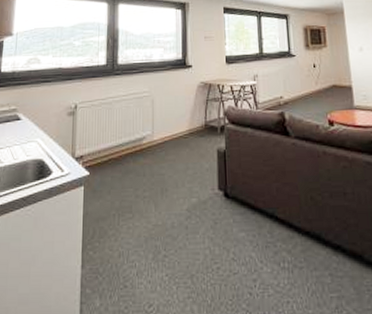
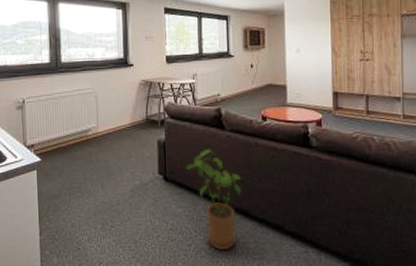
house plant: none [249,158,311,286] -> present [186,148,241,249]

